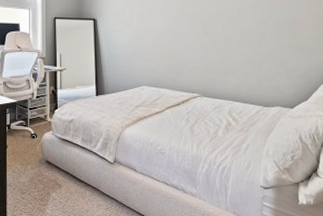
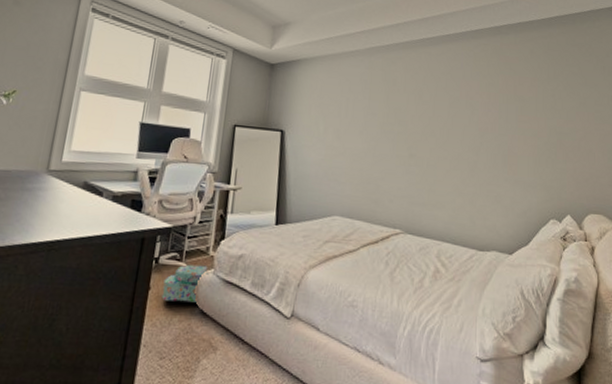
backpack: none [16,128,49,156] -> present [161,264,209,304]

